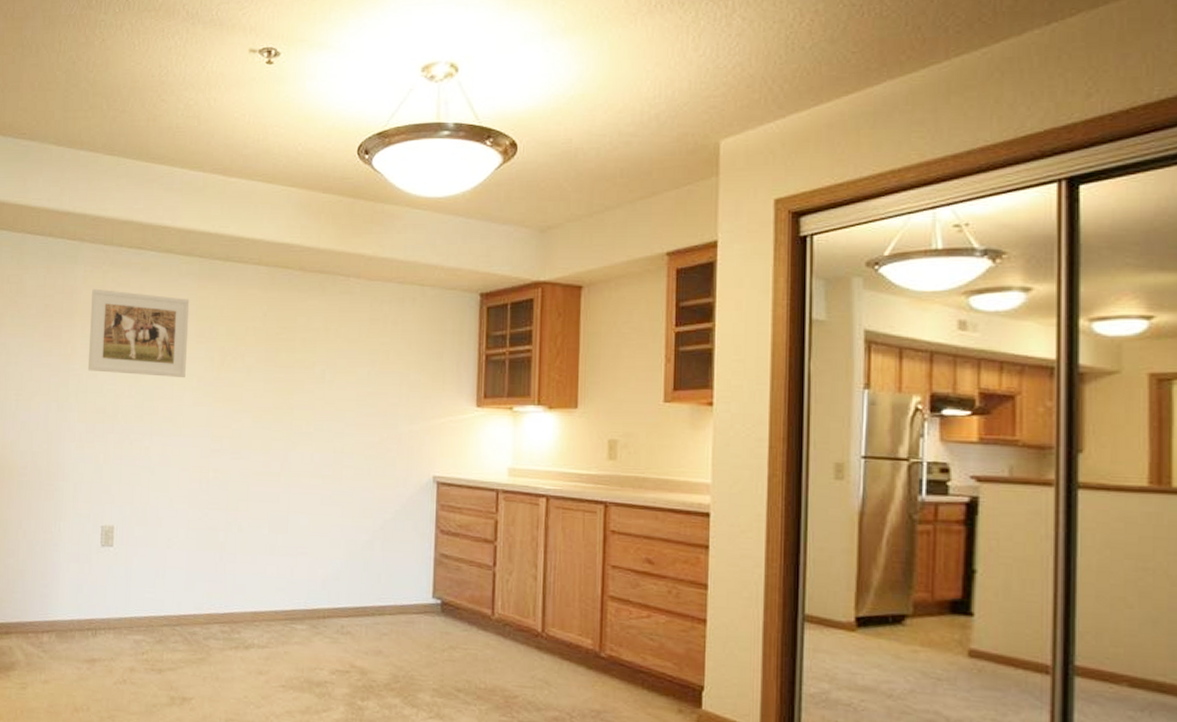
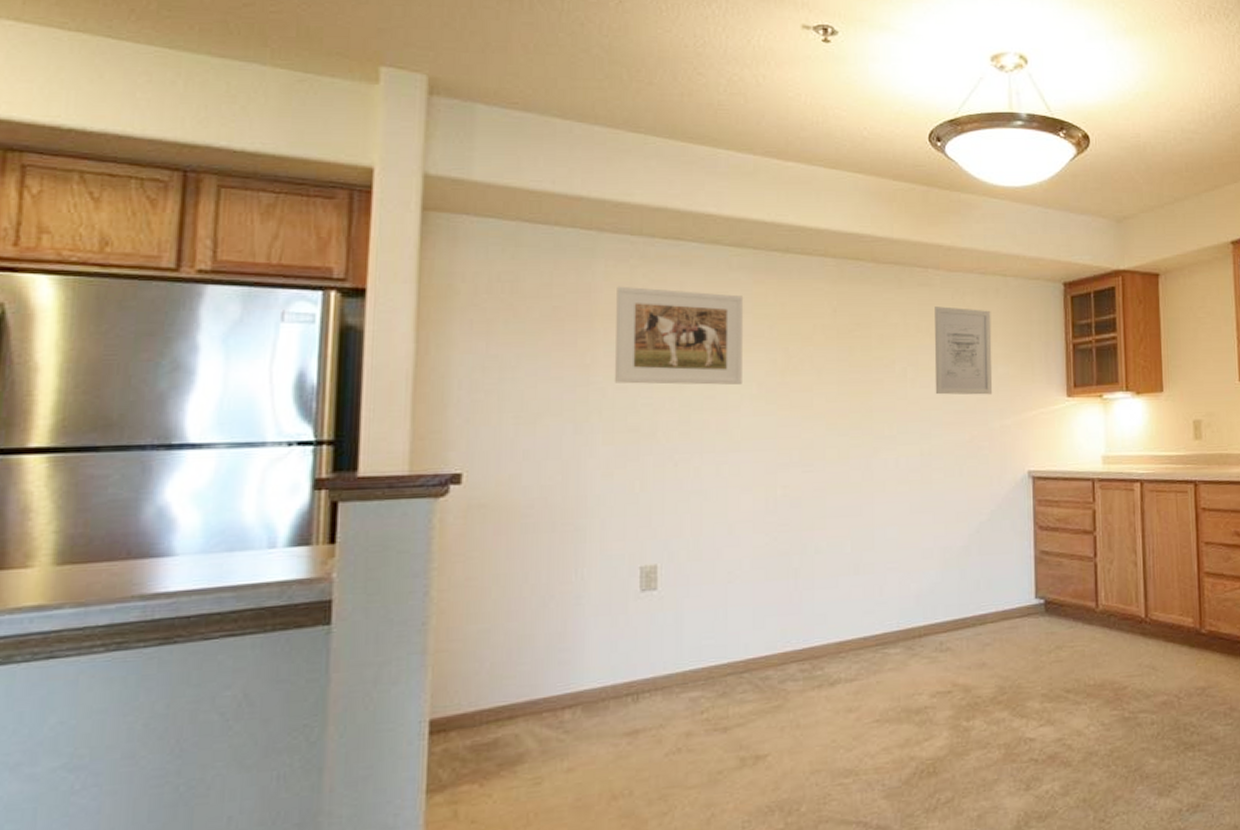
wall art: none [350,314,407,400] -> present [934,306,993,395]

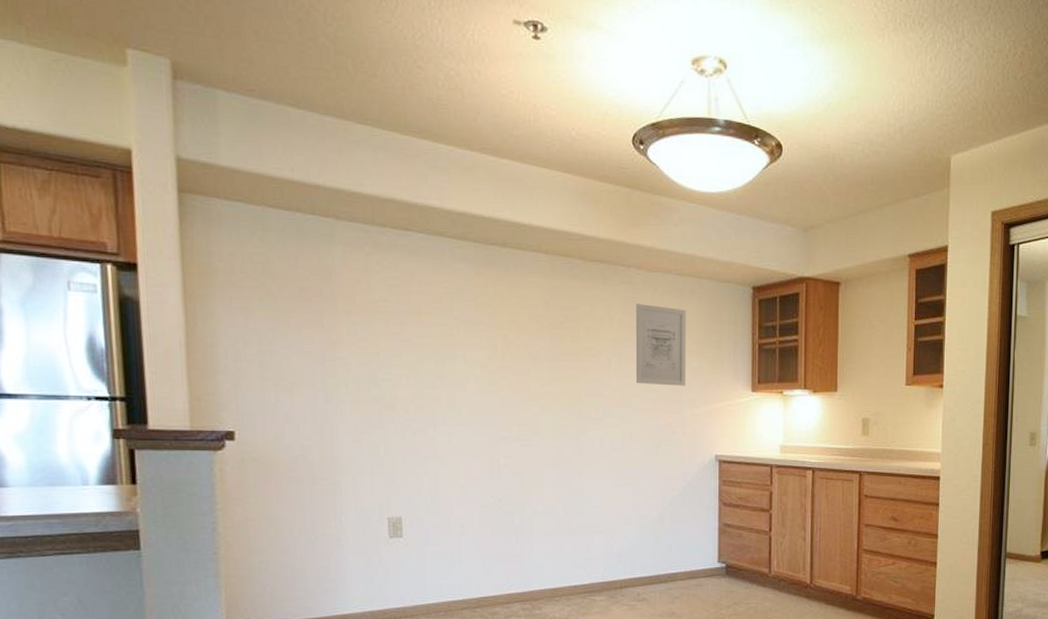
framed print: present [614,286,744,385] -> none [355,271,468,366]

